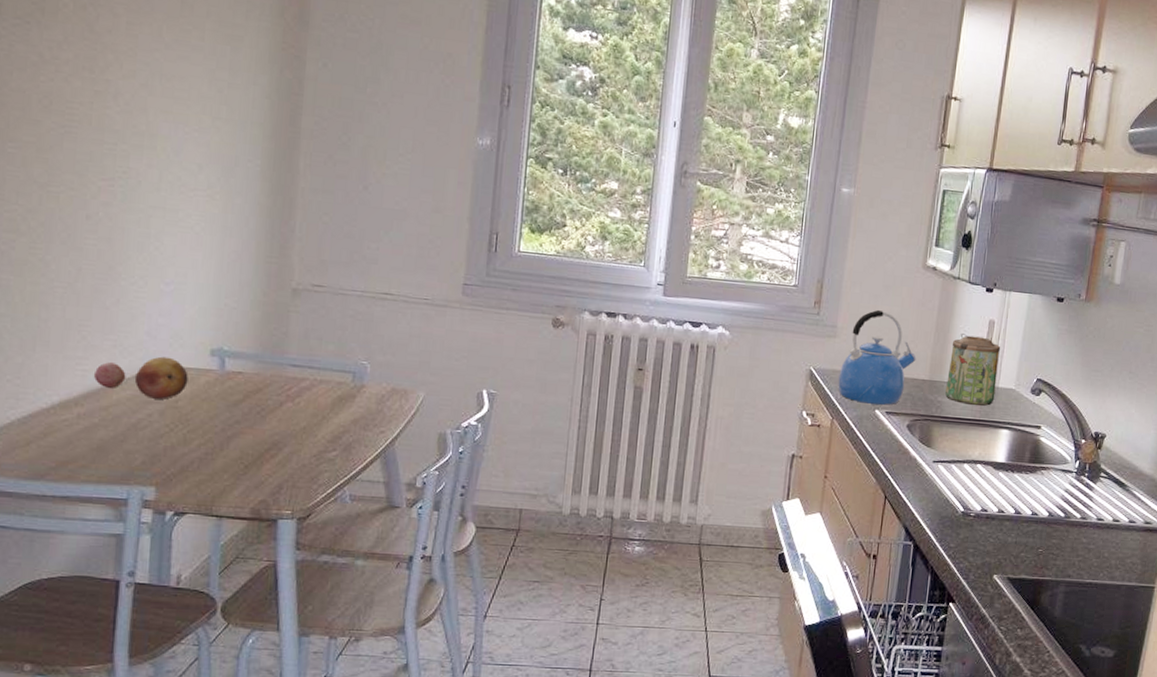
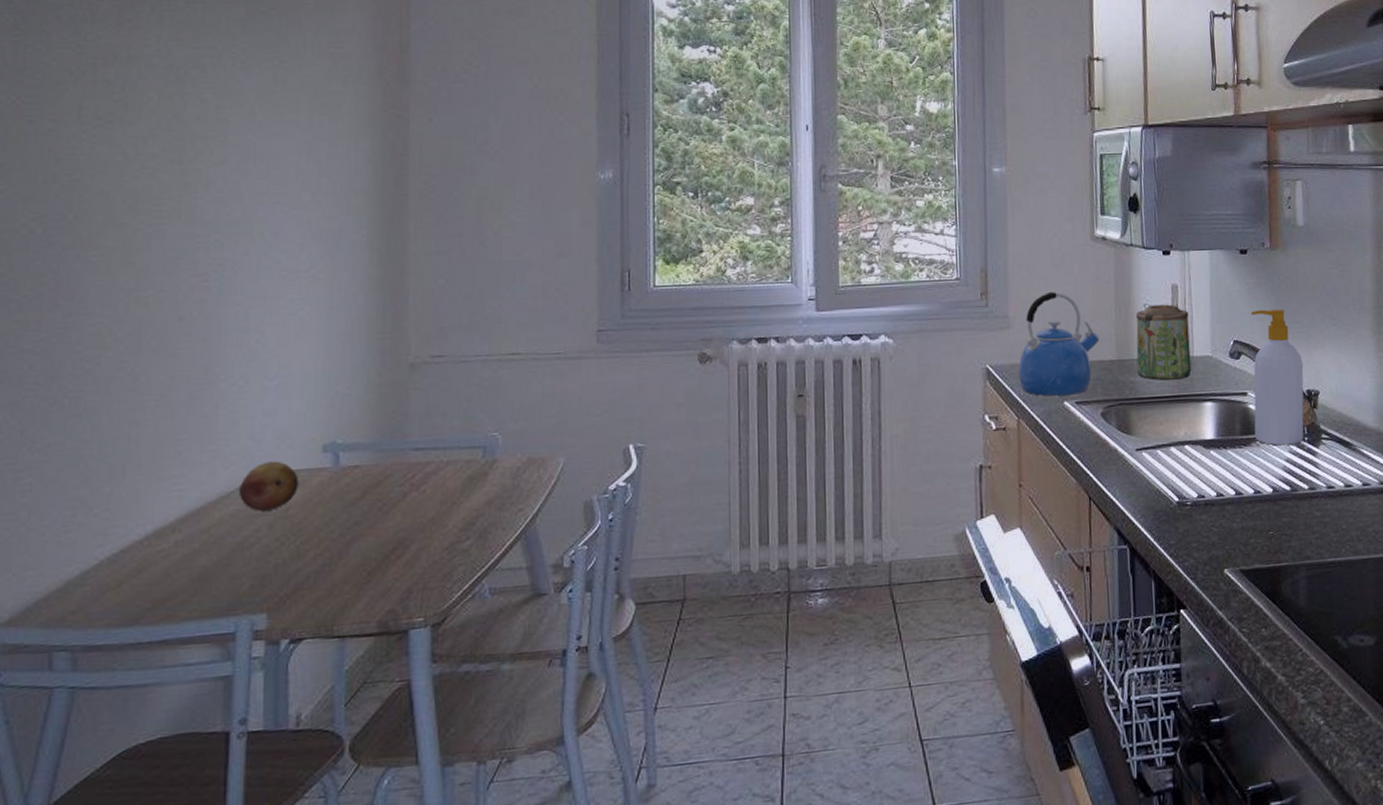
fruit: present [94,362,126,388] -> none [193,476,229,506]
soap bottle: none [1041,354,1096,478] -> present [1251,308,1304,446]

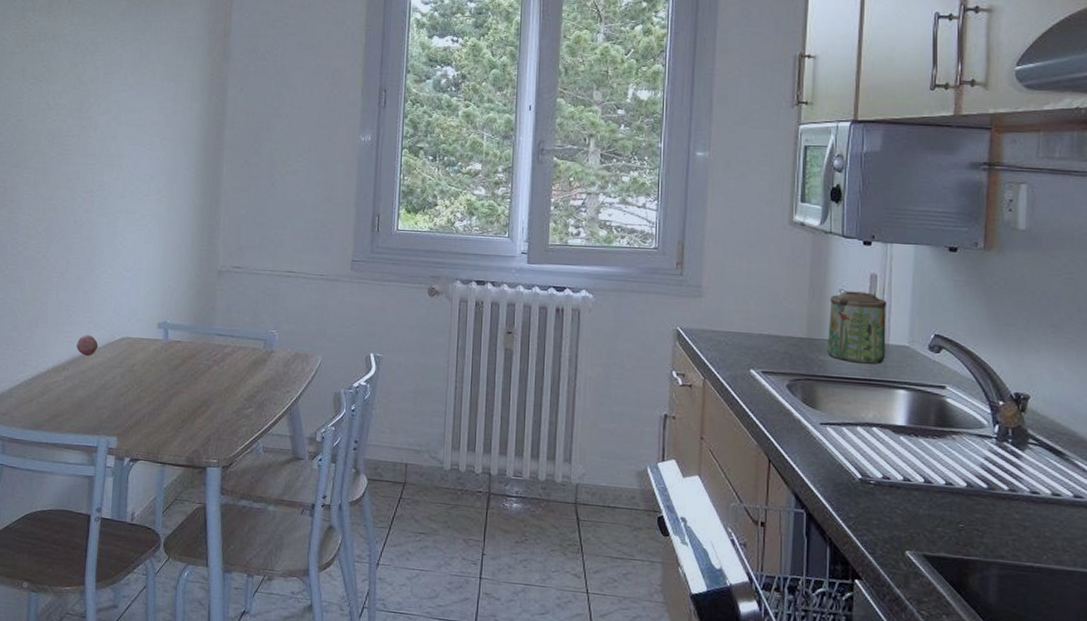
fruit: none [193,476,229,506] -> present [77,335,98,356]
fruit: present [238,460,299,511] -> none [104,329,142,365]
kettle: present [1018,291,1100,396] -> none [707,267,791,365]
soap bottle: present [1251,308,1304,446] -> none [951,307,1013,445]

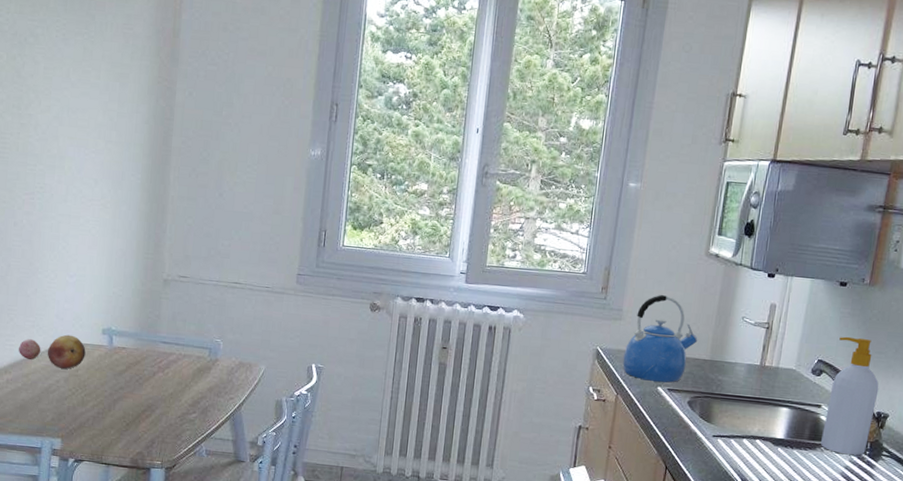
fruit: none [104,329,142,365] -> present [47,334,86,369]
kettle: none [707,267,791,365] -> present [622,294,698,383]
canister: present [828,291,887,365] -> none [726,318,782,385]
soap bottle: none [951,307,1013,445] -> present [821,336,879,456]

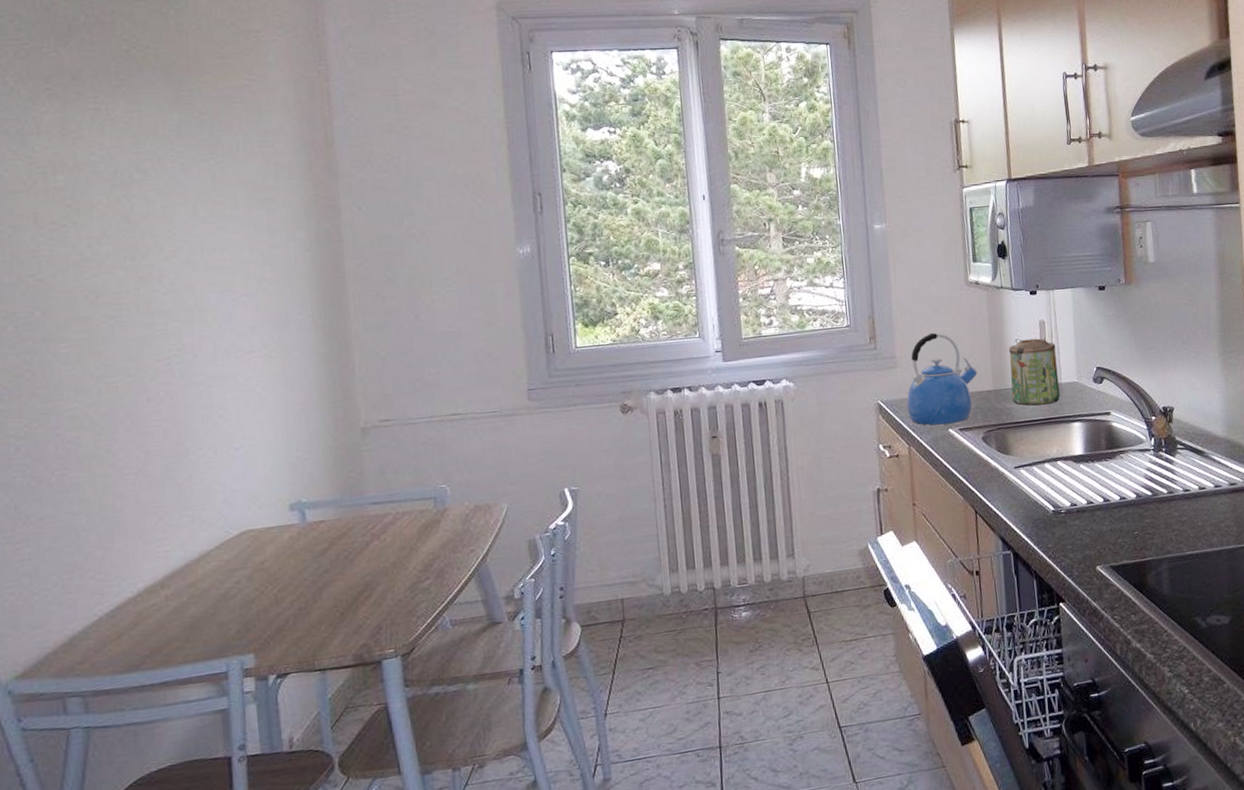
fruit: present [19,339,41,360] -> none [177,537,209,564]
fruit: present [47,334,86,369] -> none [217,520,271,566]
canister: none [726,318,782,385] -> present [1008,338,1060,406]
soap bottle: present [821,336,879,456] -> none [1111,337,1162,457]

